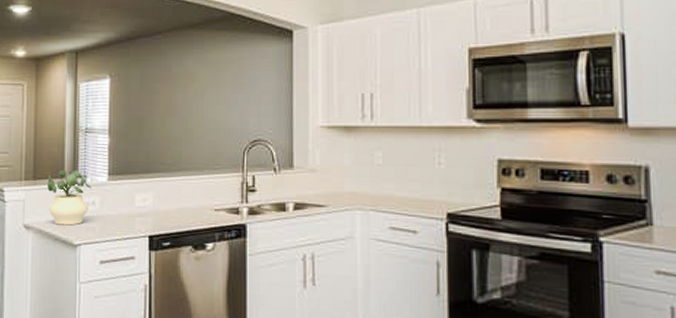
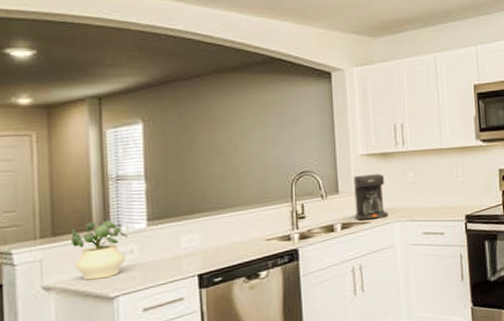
coffee maker: none [309,150,349,203] -> present [353,174,389,221]

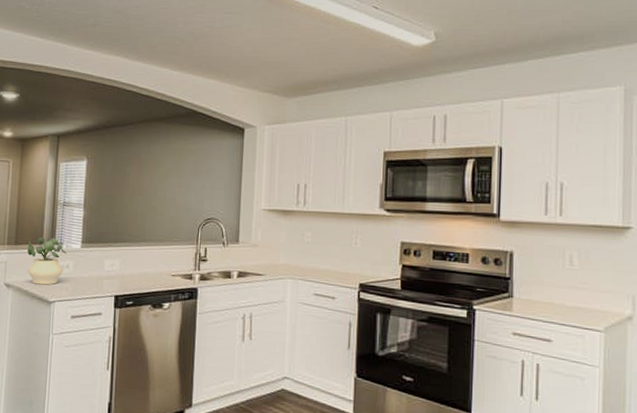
coffee maker: present [353,174,389,221] -> none [251,228,283,273]

